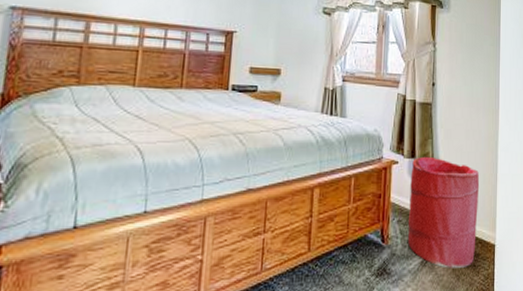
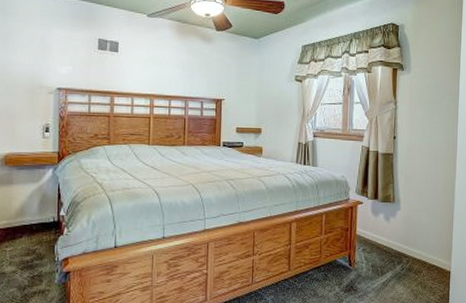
laundry hamper: present [408,156,480,268] -> none [371,198,437,289]

